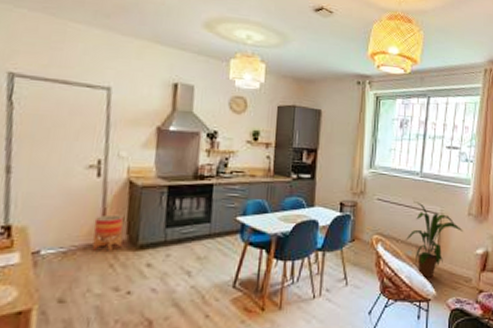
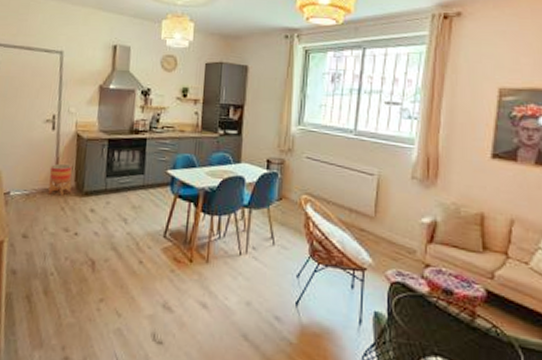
house plant: present [405,200,463,278] -> none [337,160,405,245]

